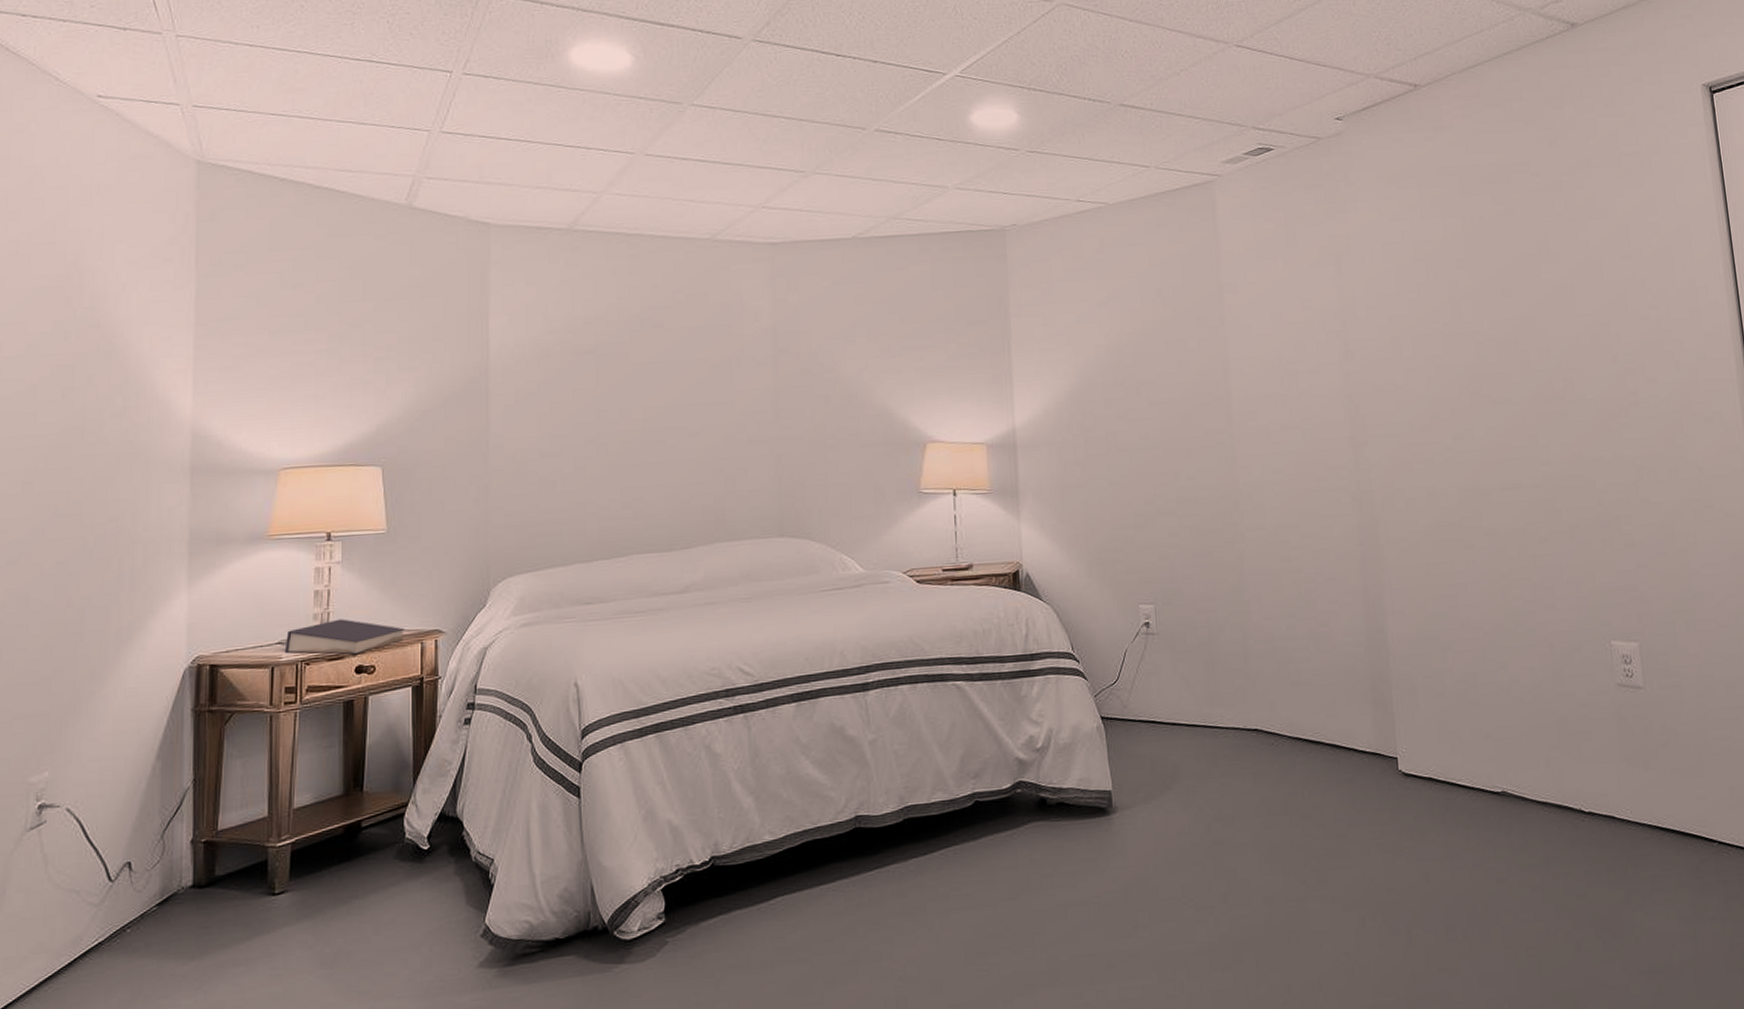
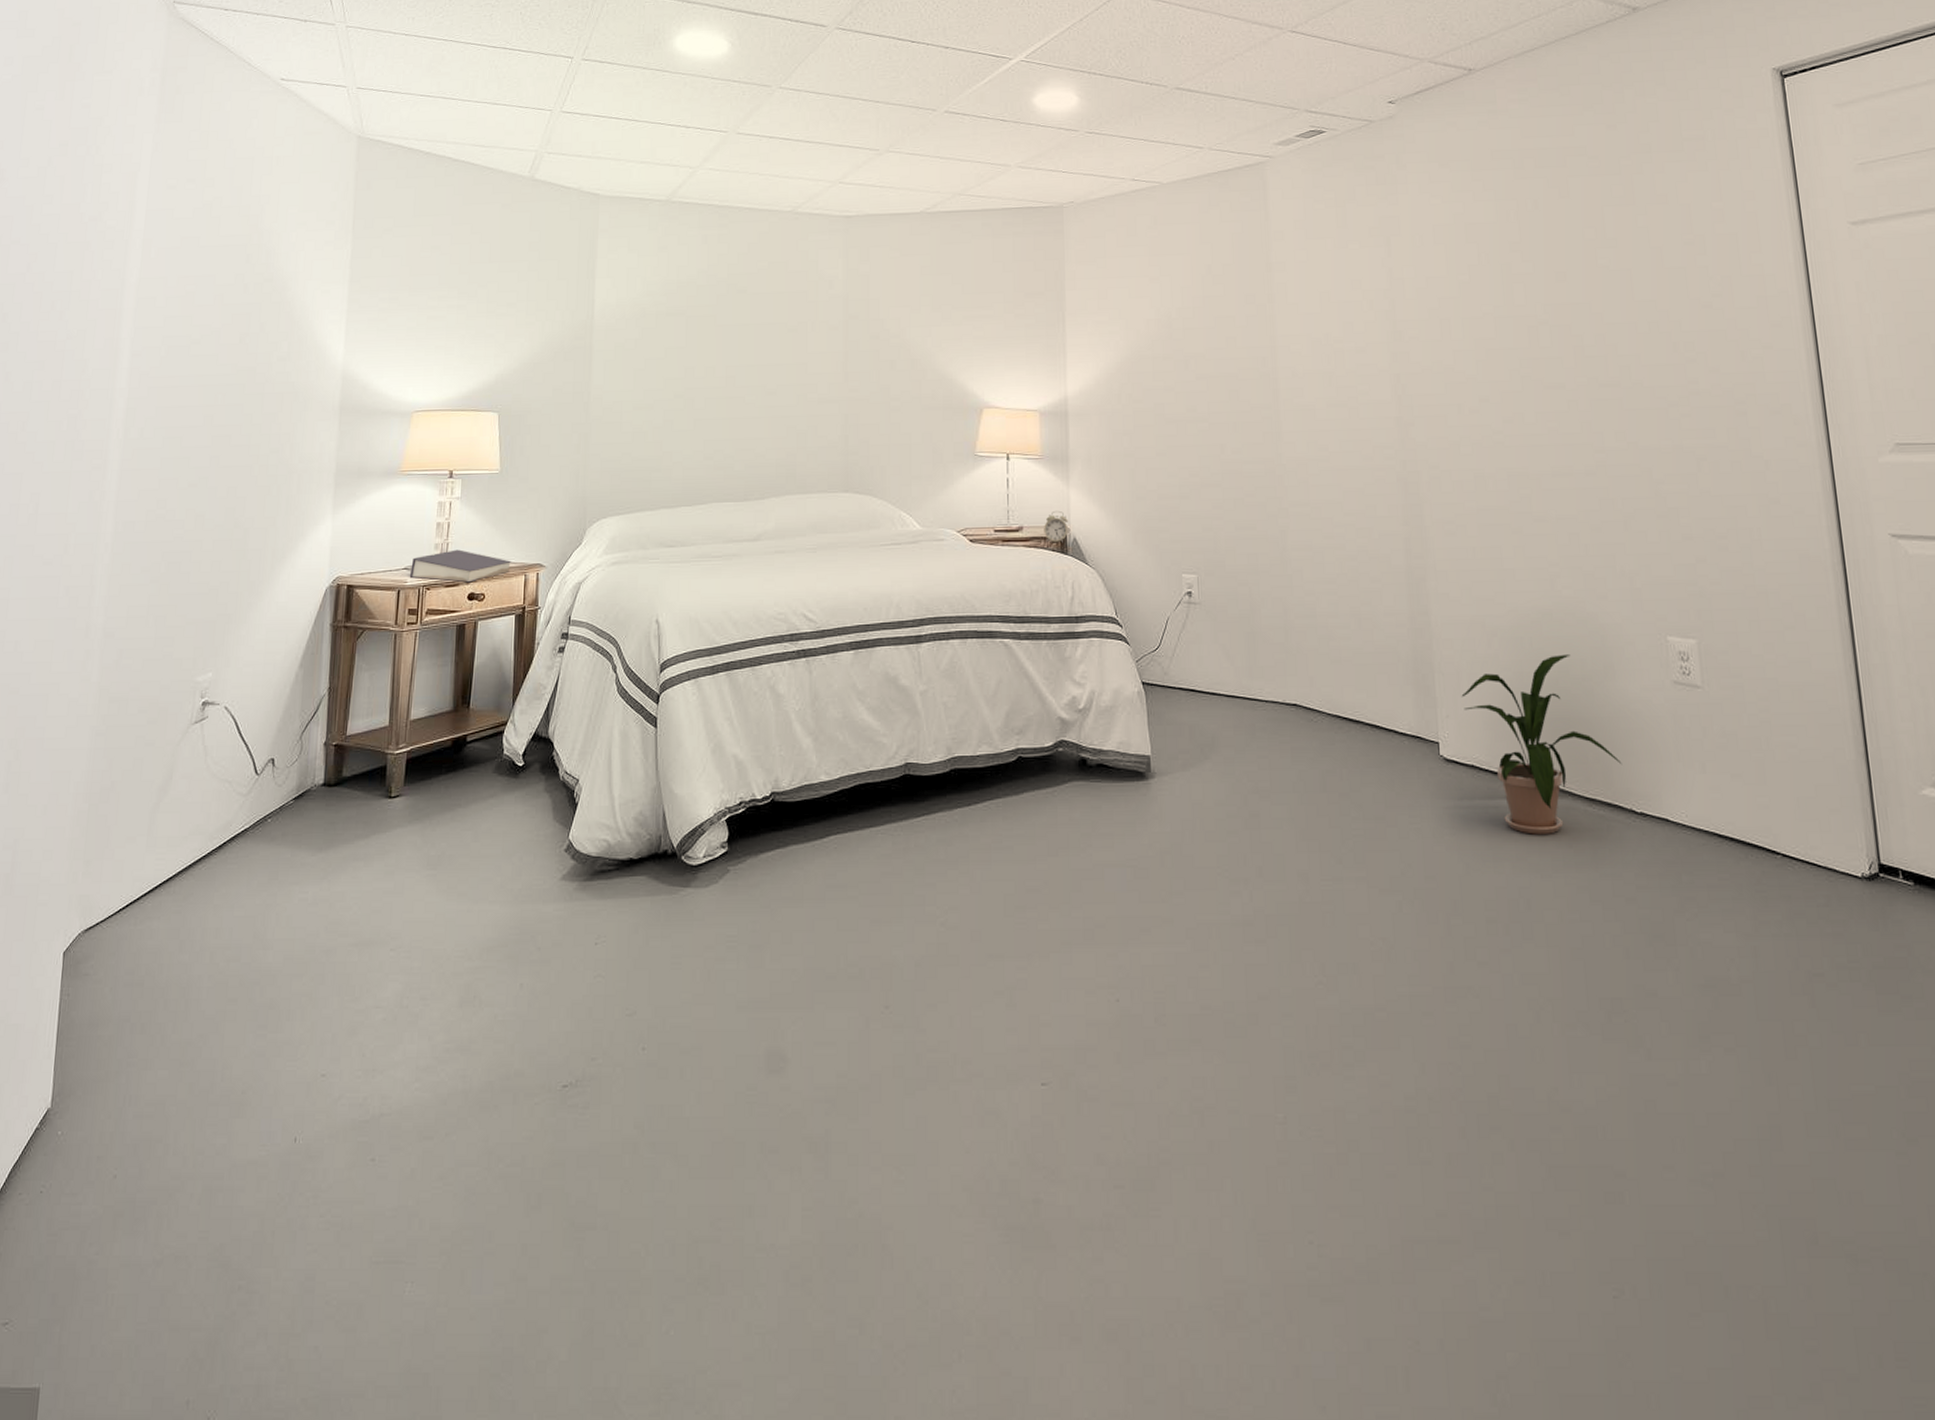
alarm clock: none [995,546,1020,580] -> present [1044,510,1068,543]
house plant: none [1418,664,1571,841] -> present [1461,654,1623,835]

